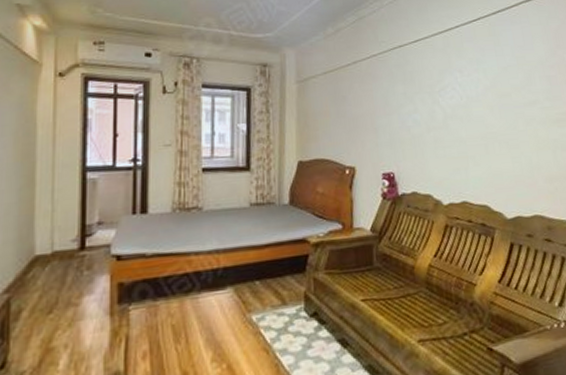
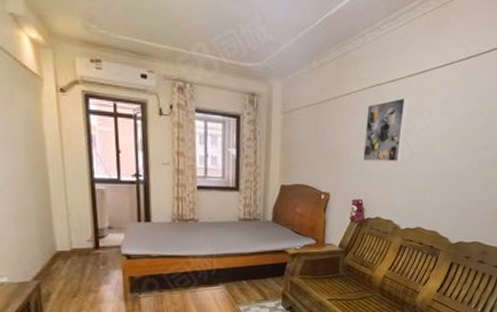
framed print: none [390,58,435,128] -> present [363,98,408,162]

